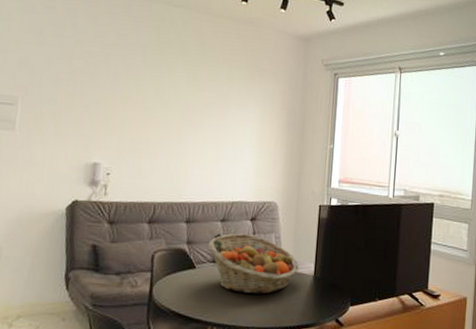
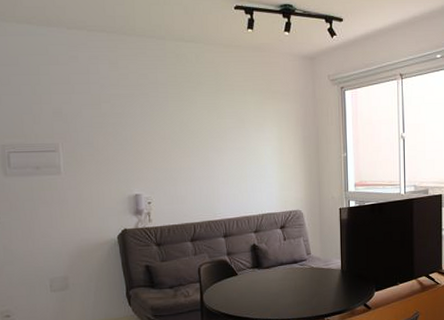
fruit basket: present [208,233,299,295] -> none [246,240,327,292]

